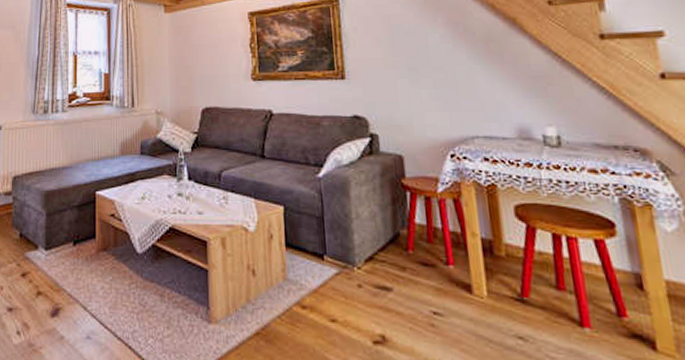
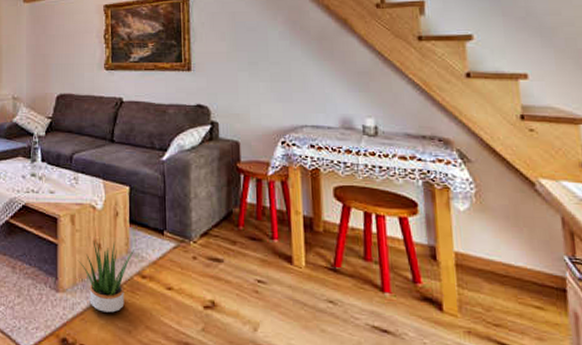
potted plant: none [230,266,292,349] -> present [77,240,134,314]

